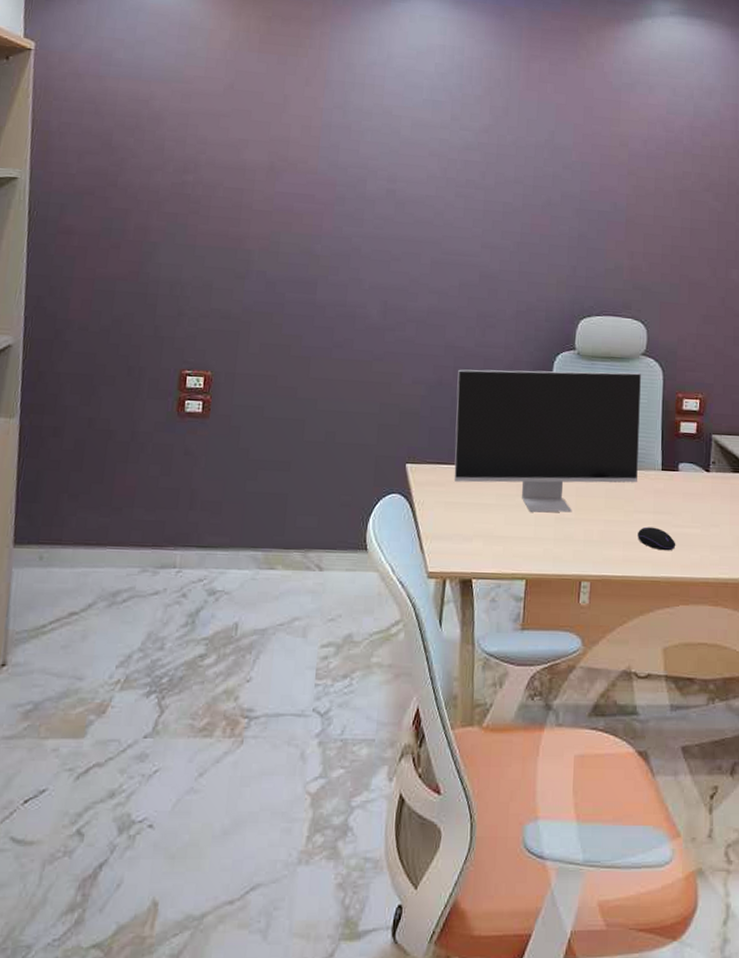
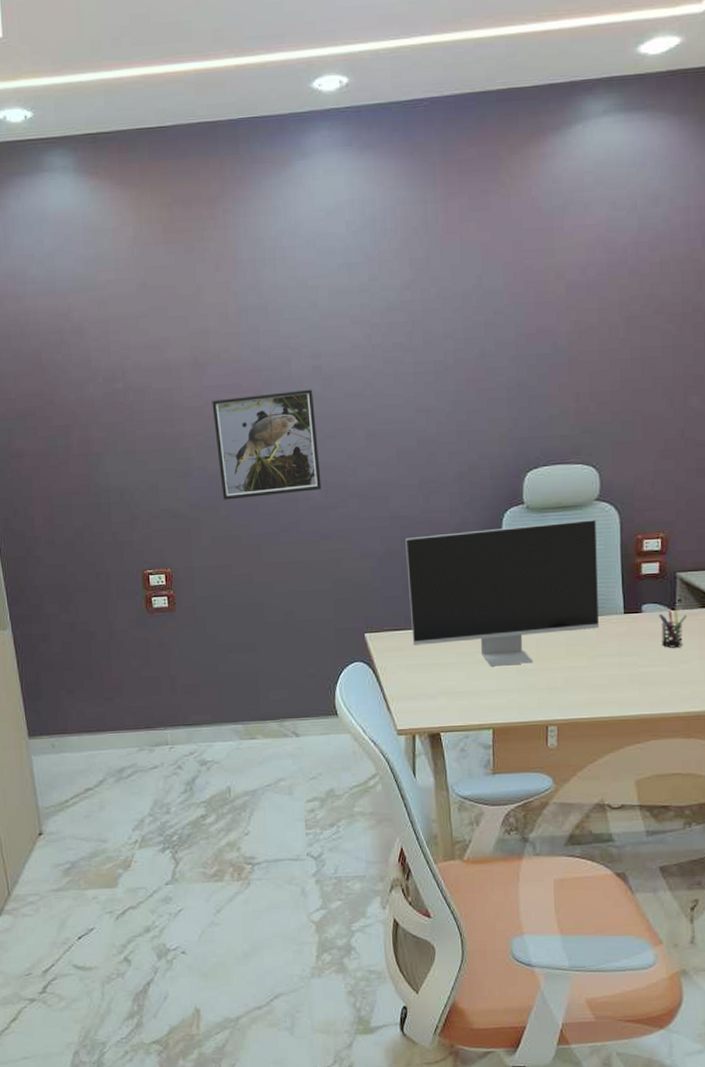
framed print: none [278,207,384,311] -> present [212,389,321,500]
computer mouse: present [638,526,676,551] -> none [603,669,644,691]
pen holder: none [694,471,720,510] -> present [659,609,687,648]

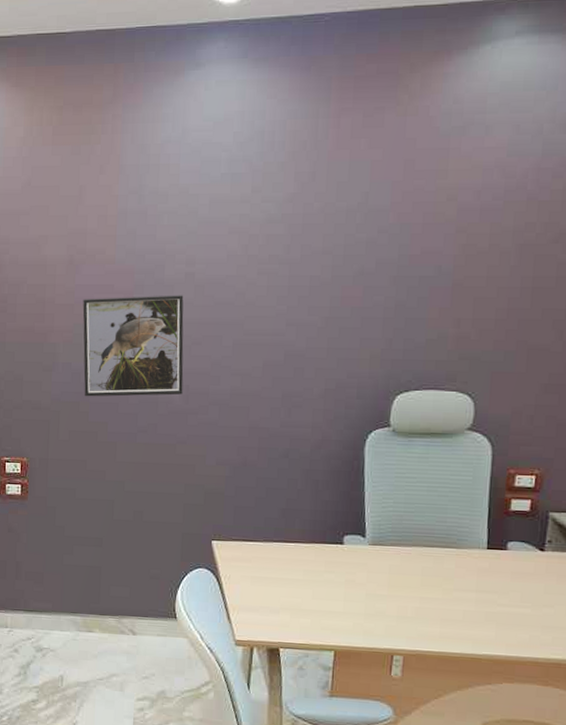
monitor: present [405,518,599,666] -> none [260,448,466,589]
pen holder: present [659,609,687,648] -> none [525,550,557,590]

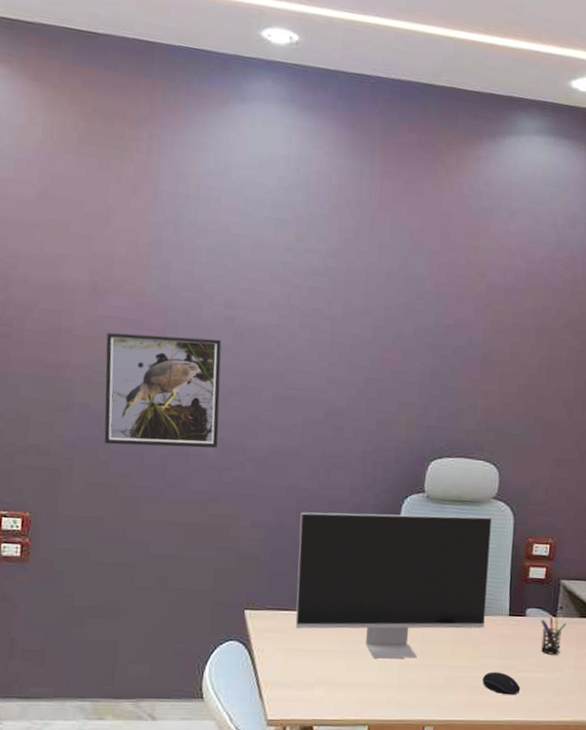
monitor: none [260,448,466,589] -> present [295,512,492,659]
computer mouse: none [457,605,501,630] -> present [482,672,521,695]
pen holder: none [525,550,557,590] -> present [541,616,567,655]

